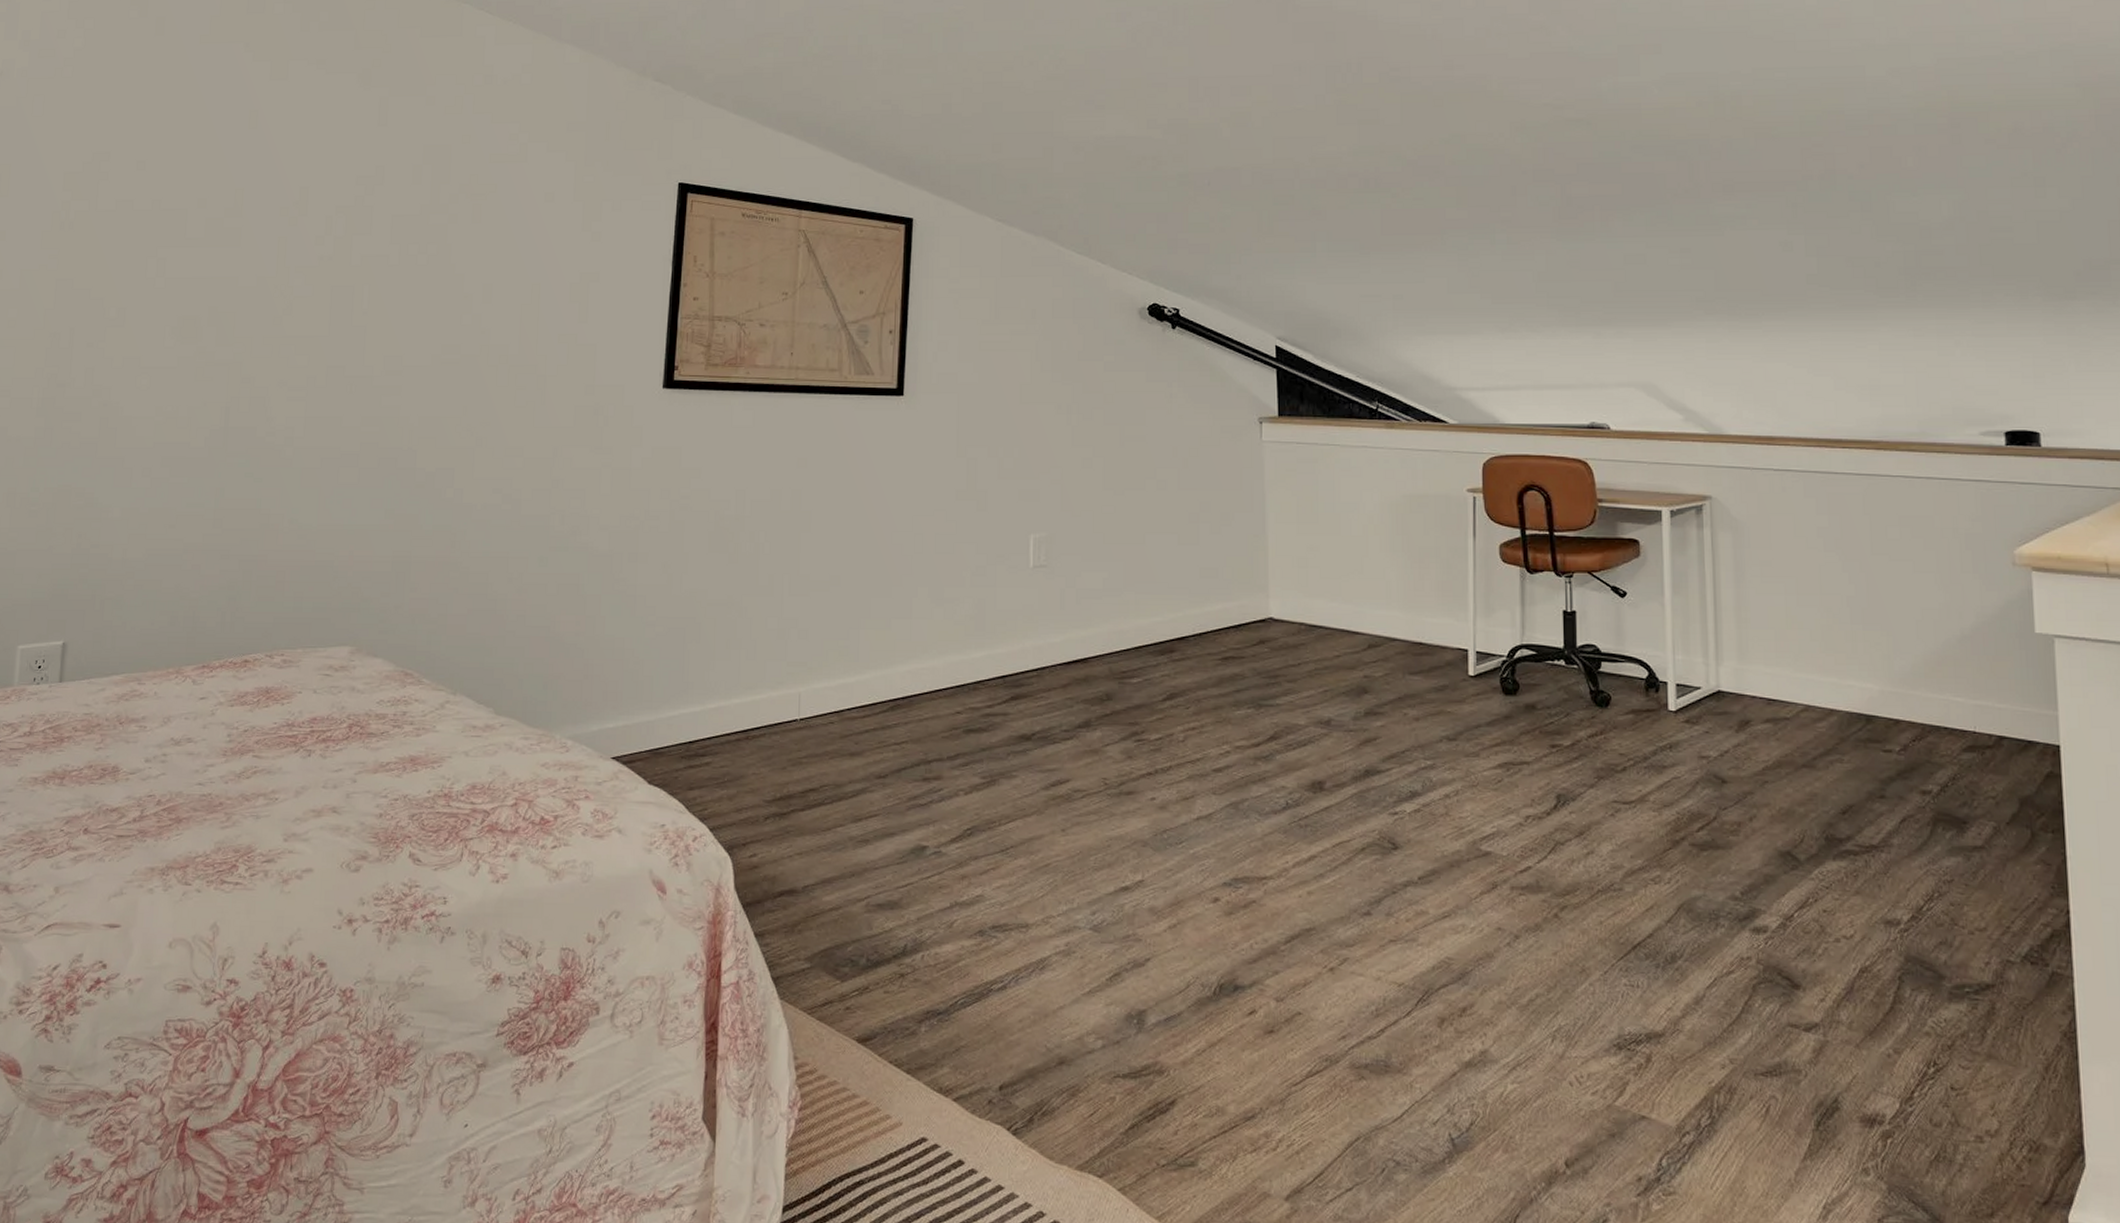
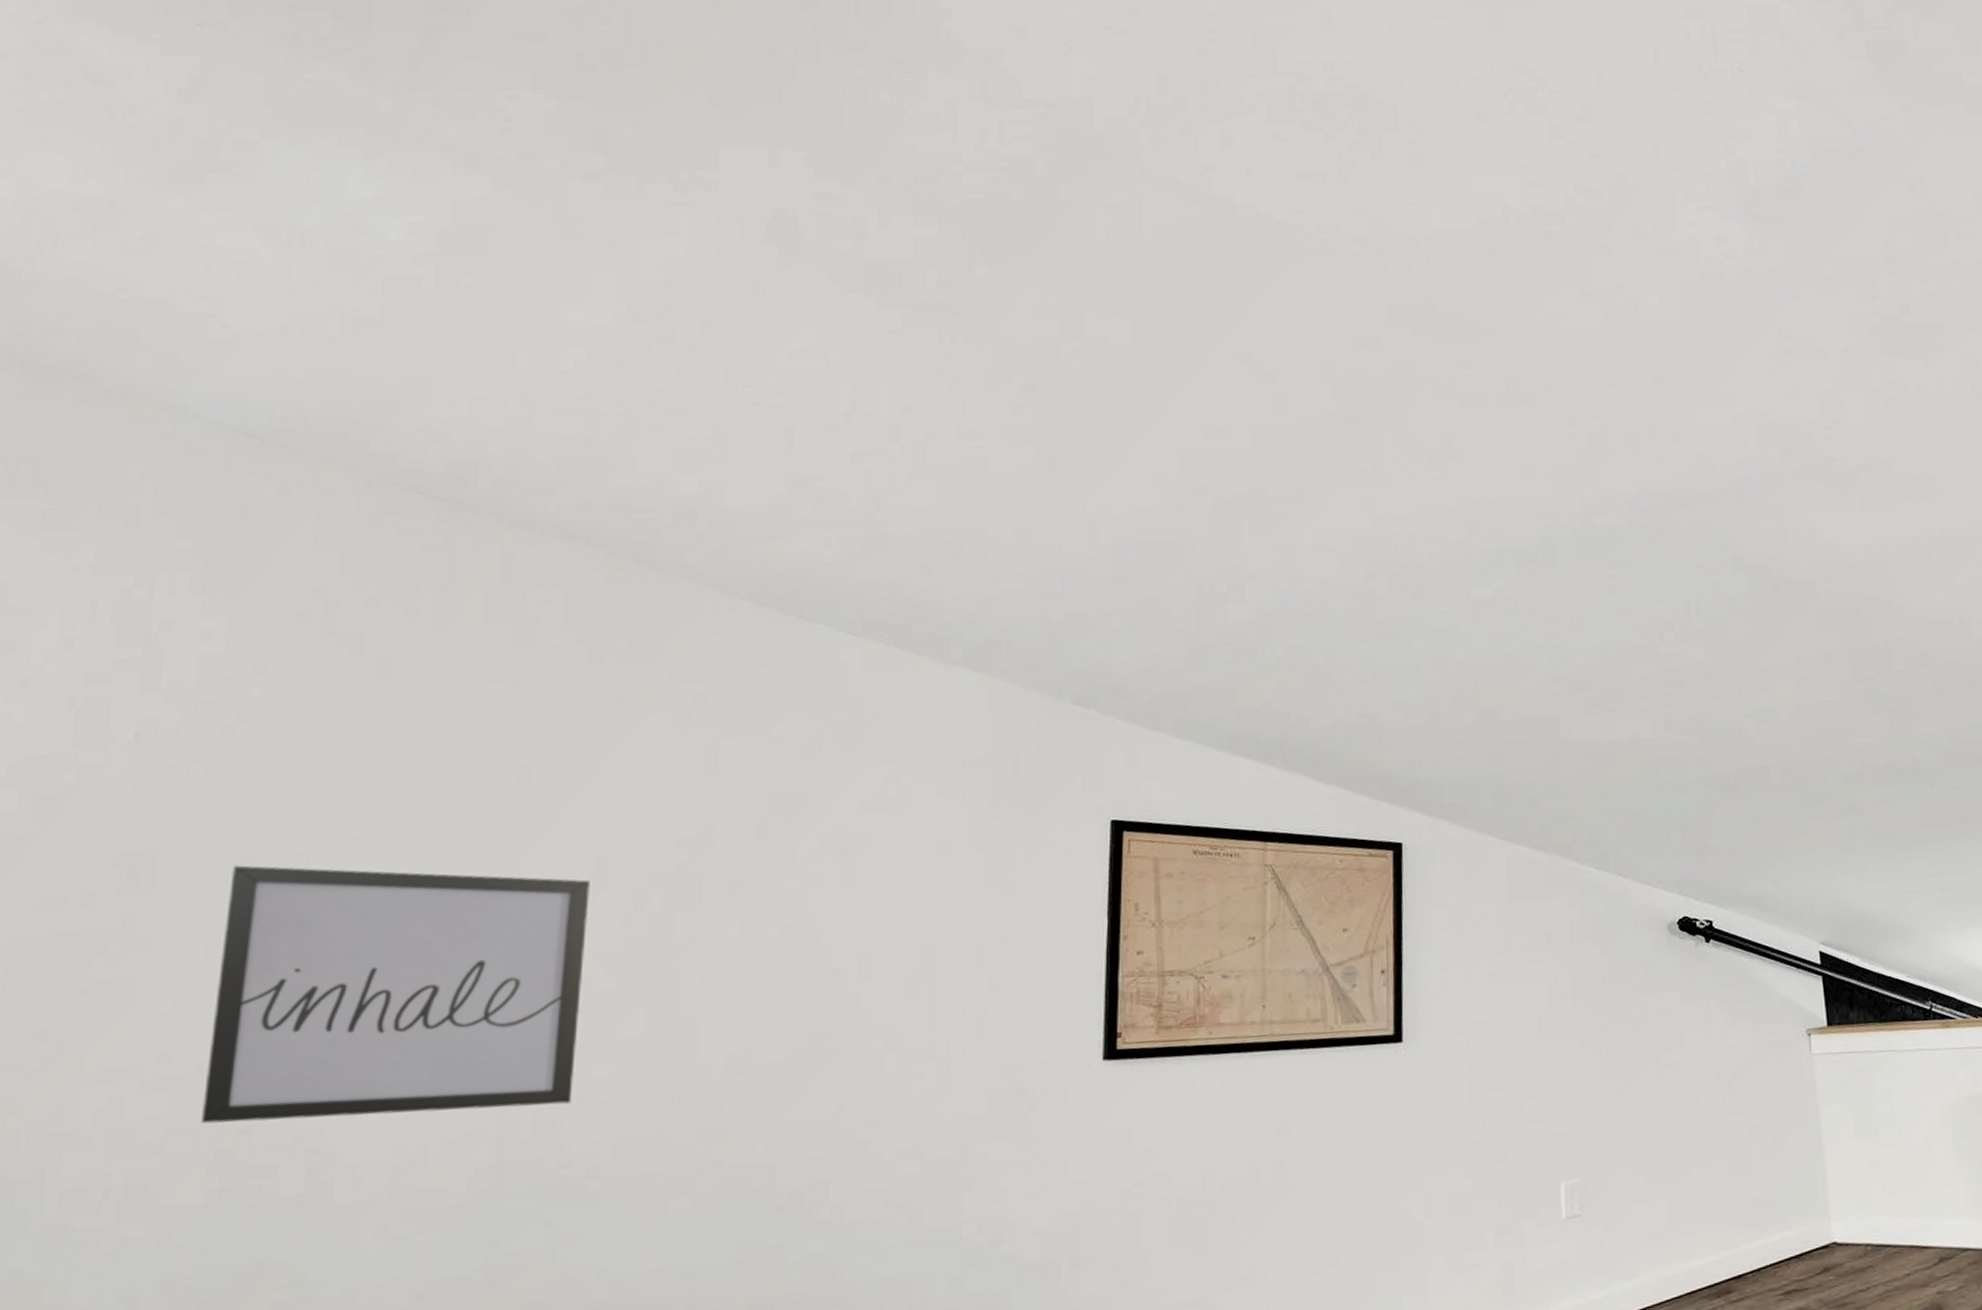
wall art: none [34,178,295,385] -> present [200,865,590,1124]

